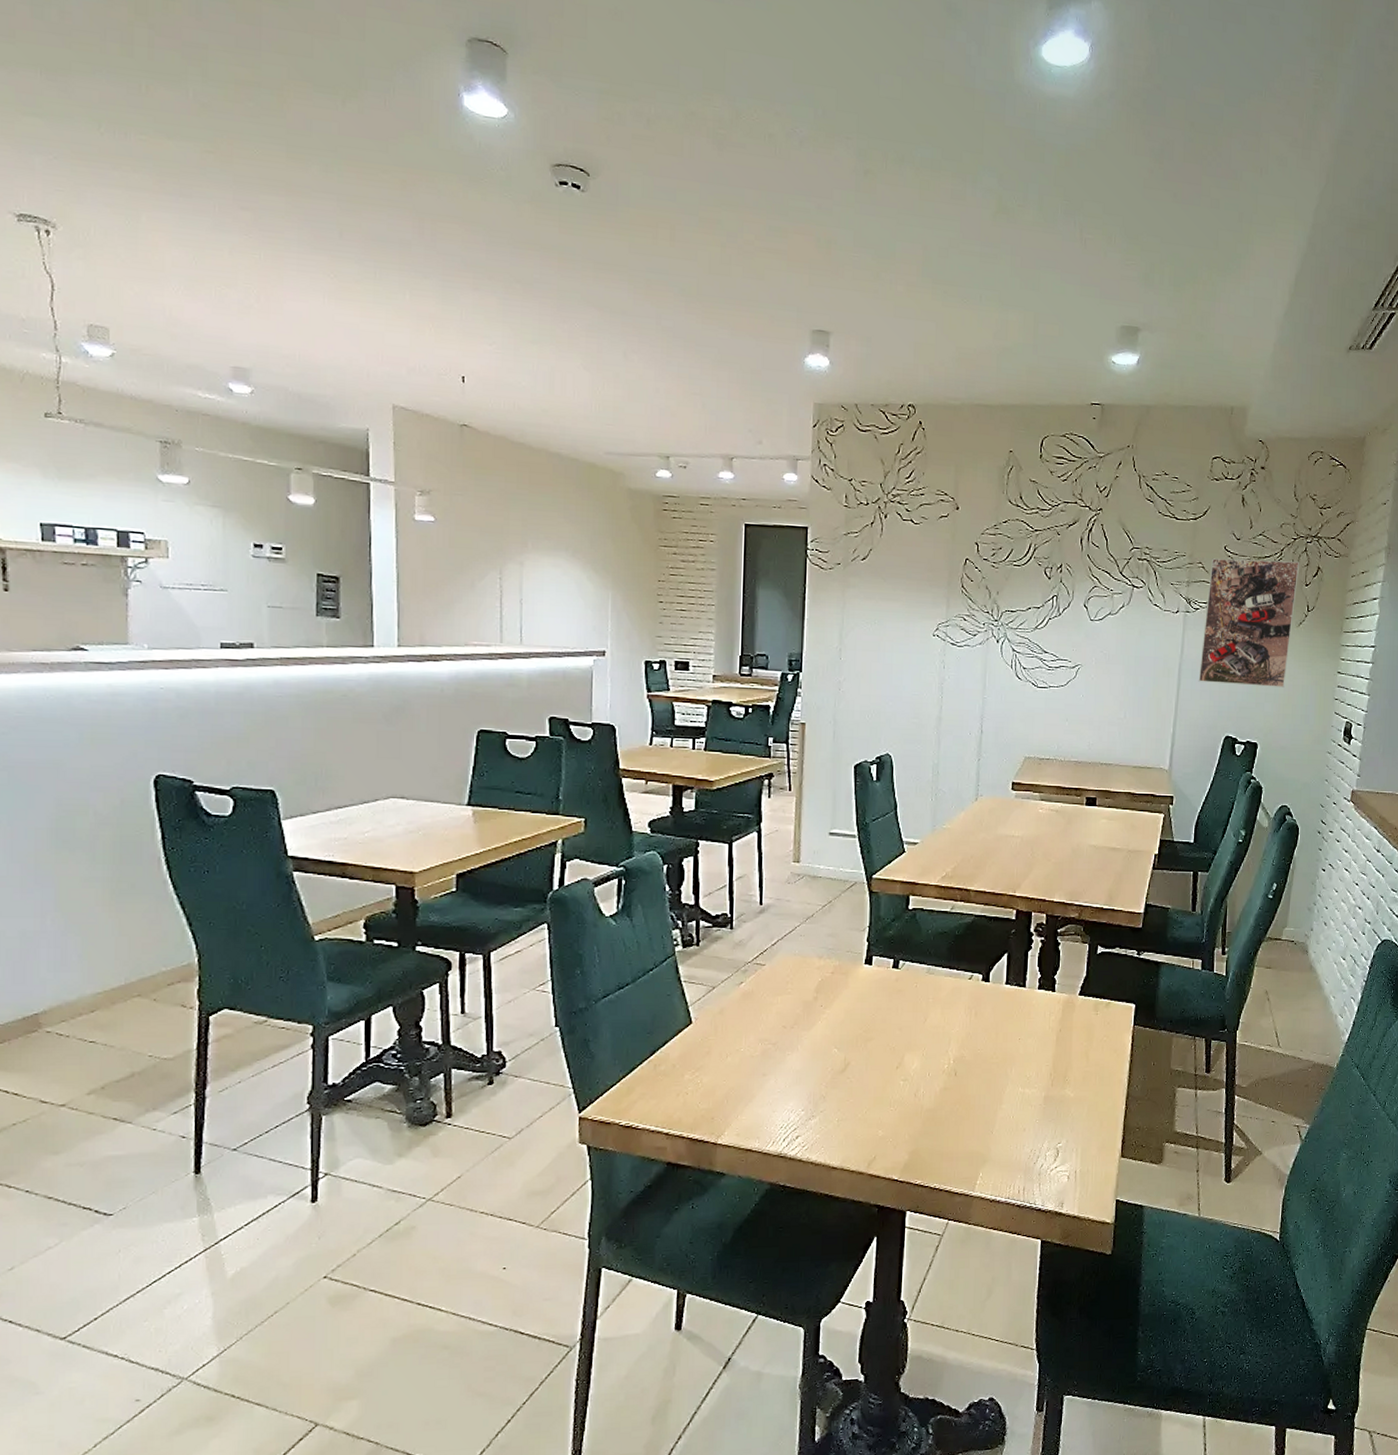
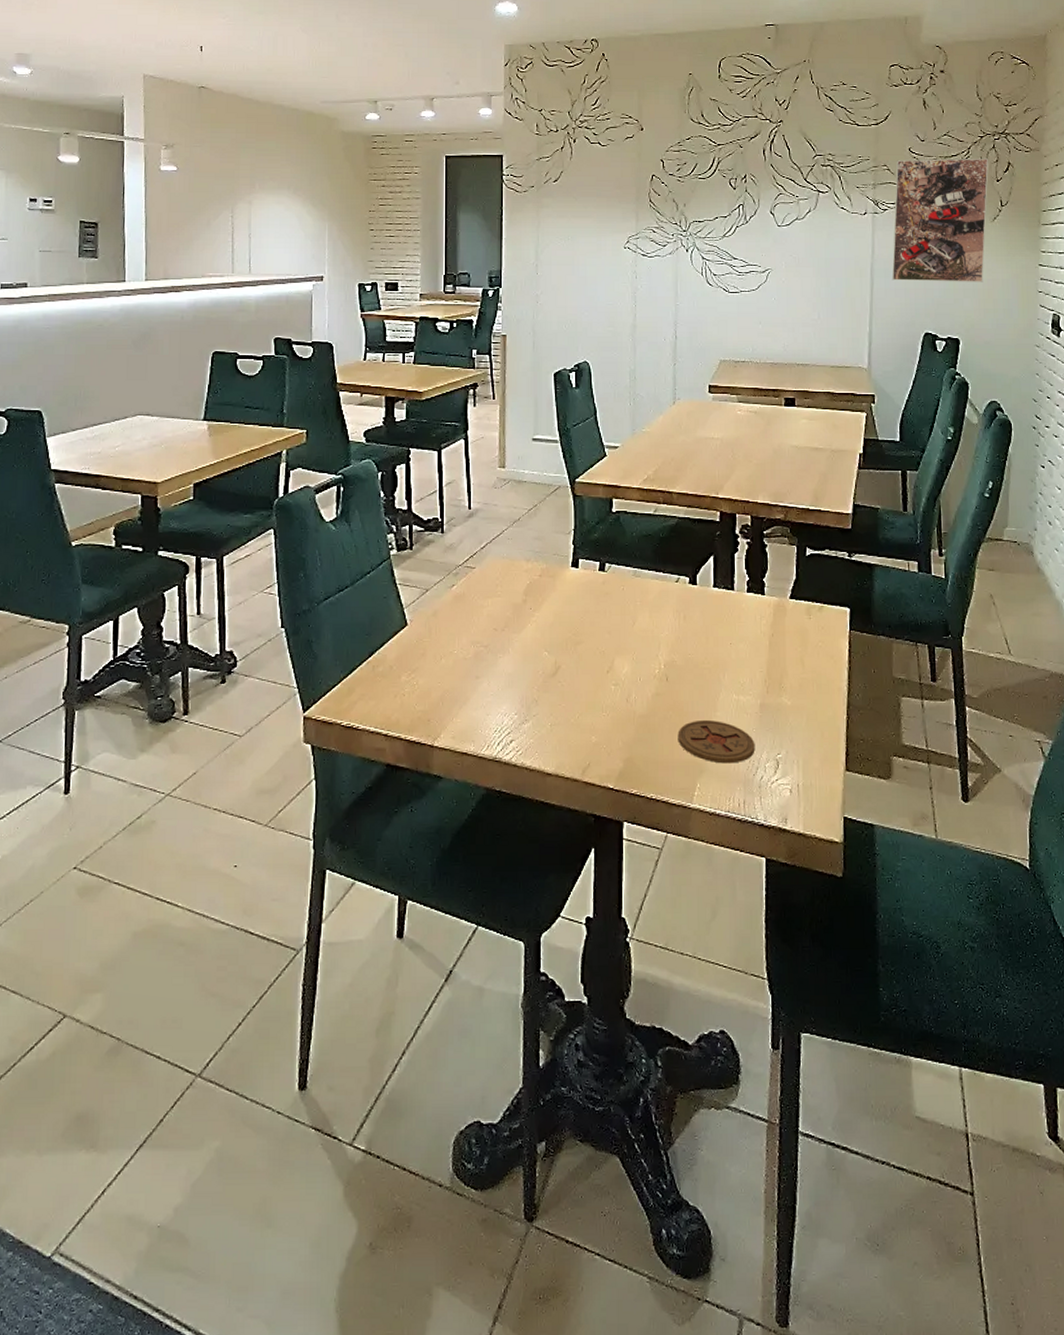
coaster: none [963,1112,1038,1154] -> present [678,719,755,764]

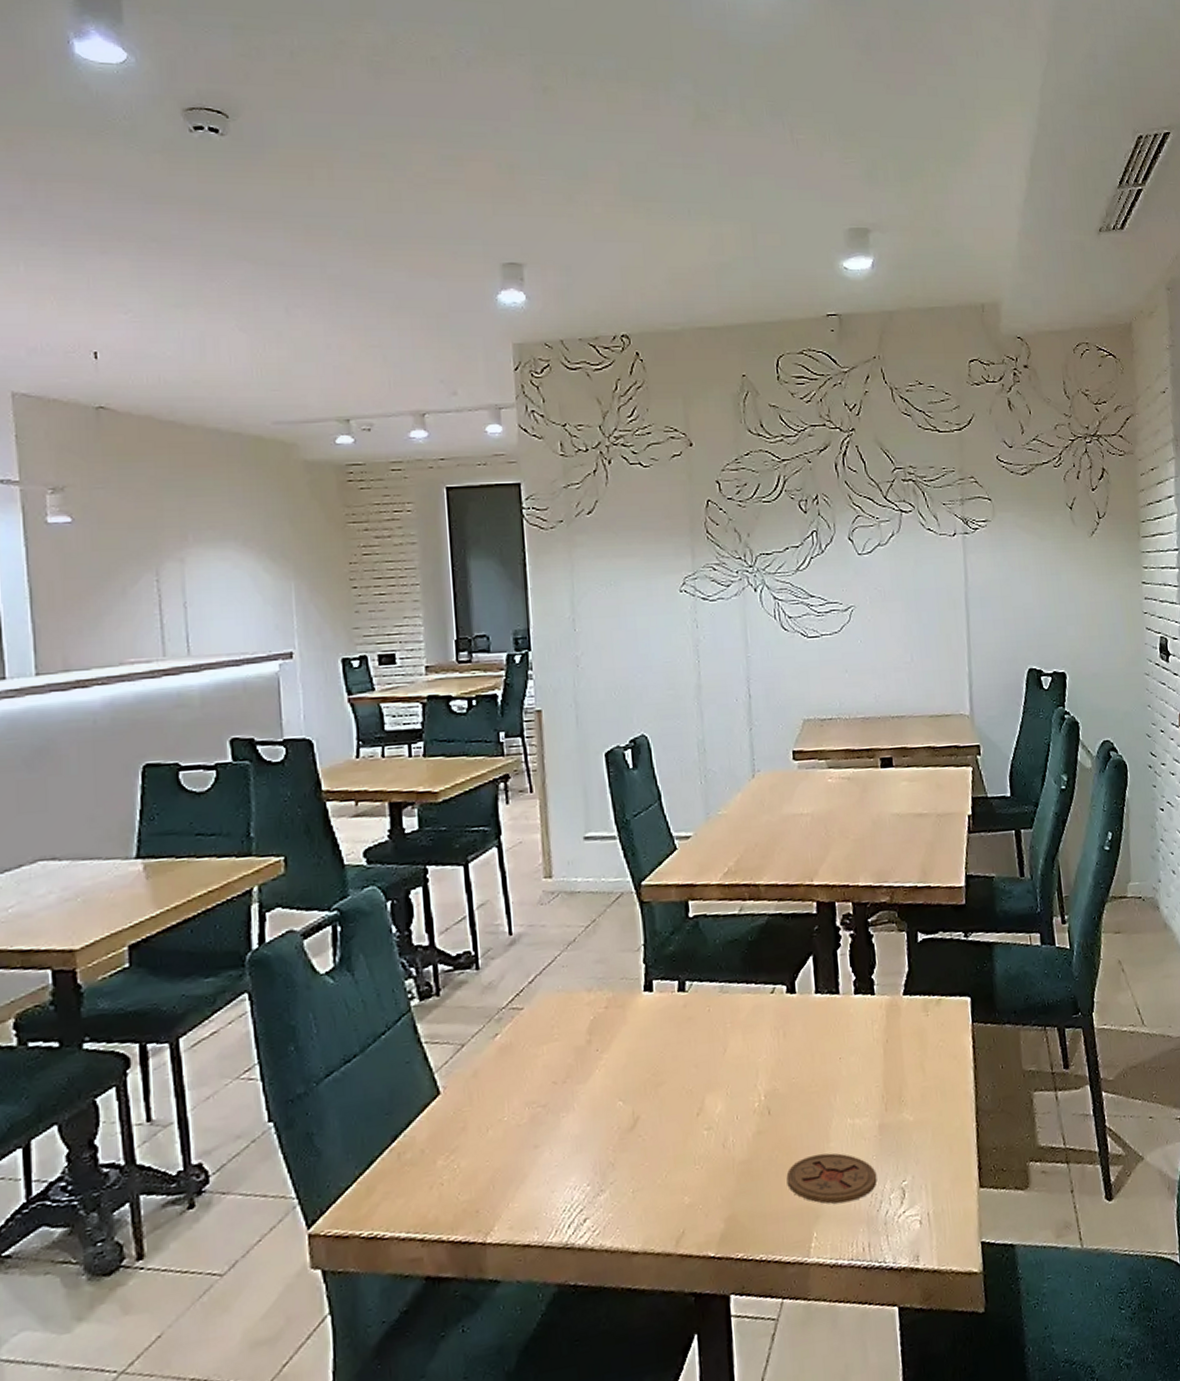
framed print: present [892,158,989,282] -> none [984,464,1086,611]

